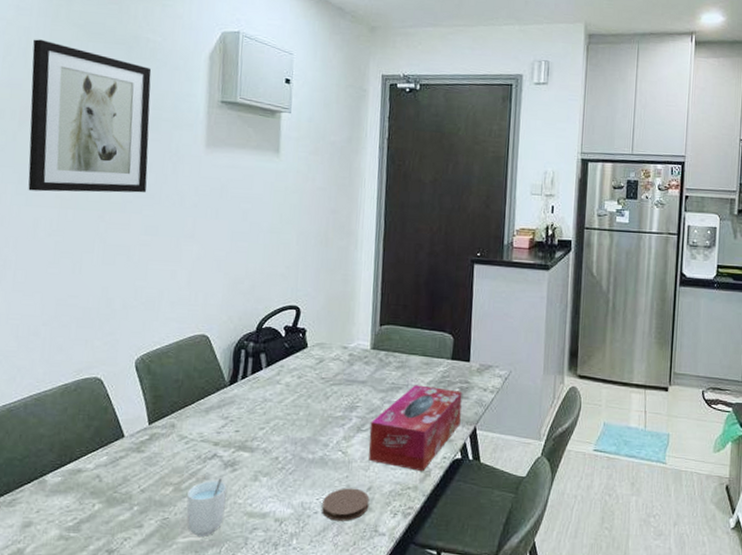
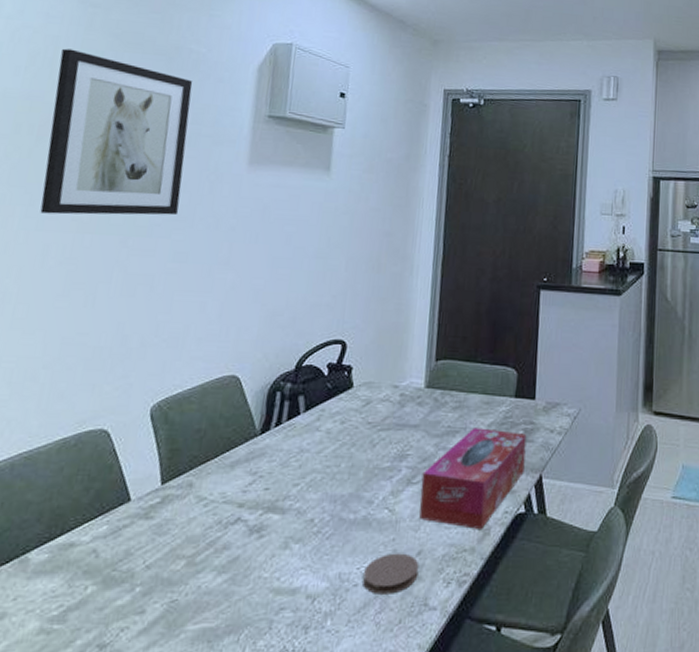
cup: present [186,478,227,537] -> none [200,548,251,622]

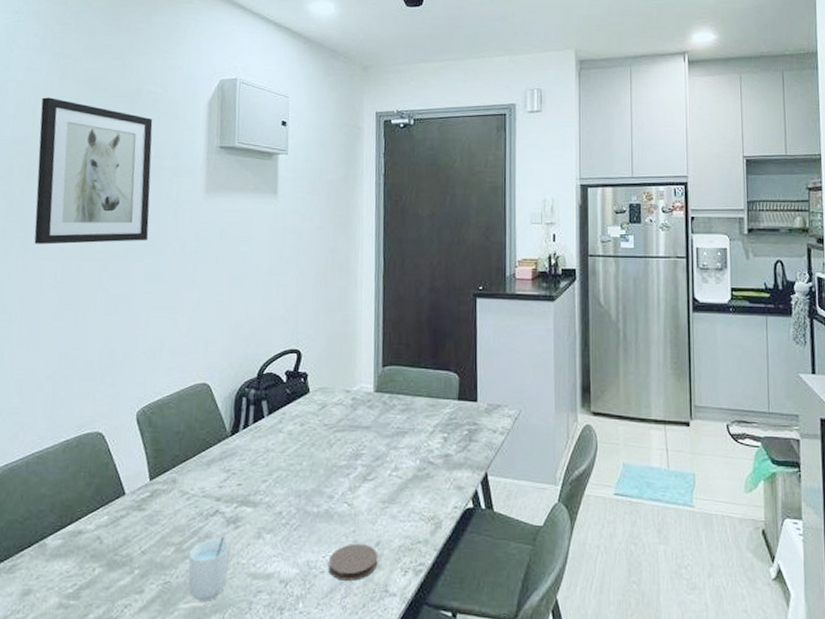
cup: none [200,548,251,622] -> present [188,537,229,601]
tissue box: present [419,428,527,529] -> none [375,428,471,522]

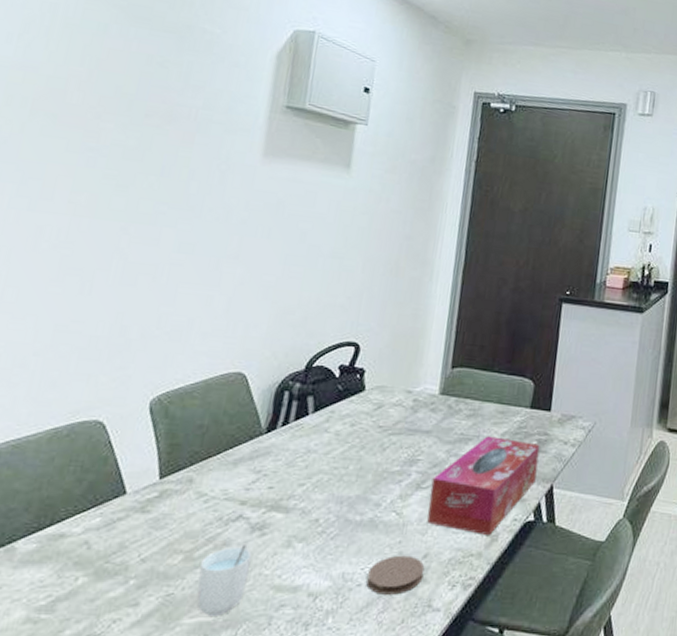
wall art: present [34,97,153,245] -> none [33,17,205,204]
tissue box: none [375,428,471,522] -> present [427,436,540,535]

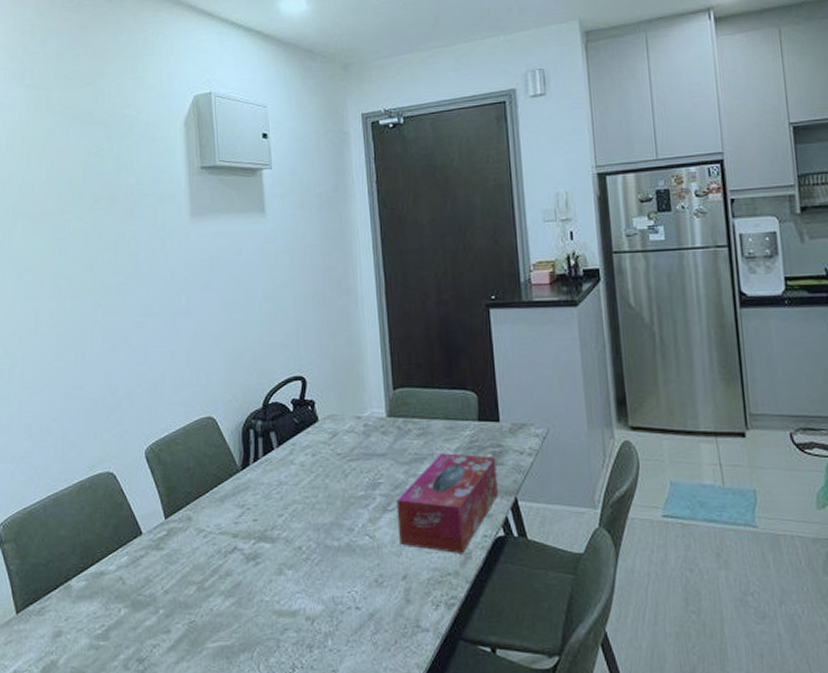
cup: present [197,545,252,616] -> none [212,574,252,640]
coaster: present [366,555,425,595] -> none [355,577,407,616]

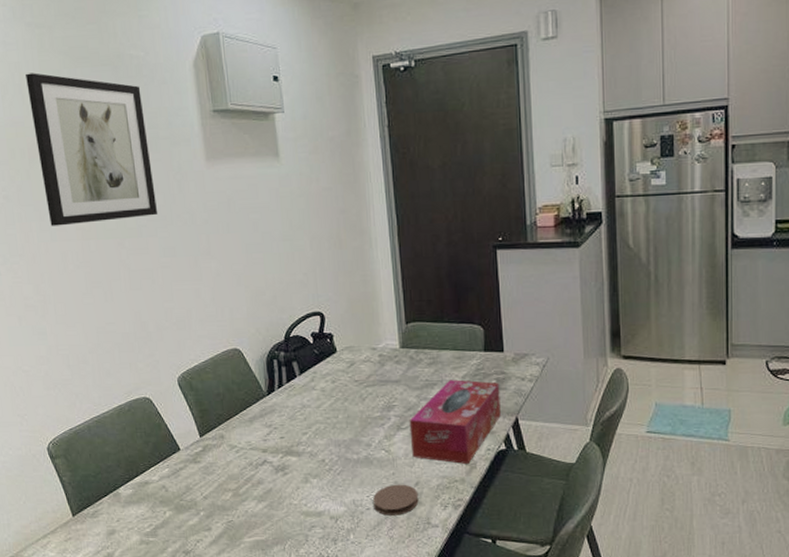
wall art: none [19,131,138,285] -> present [26,72,158,226]
coaster: none [355,577,407,616] -> present [373,484,419,516]

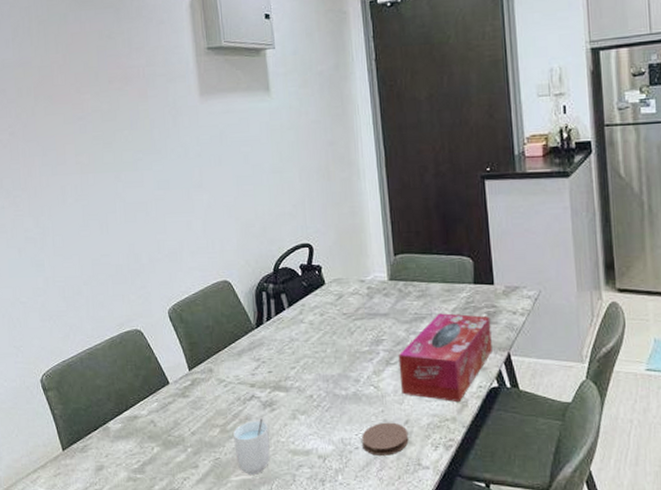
wall art: present [26,72,158,226] -> none [35,16,154,161]
cup: none [246,482,283,536] -> present [233,419,270,475]

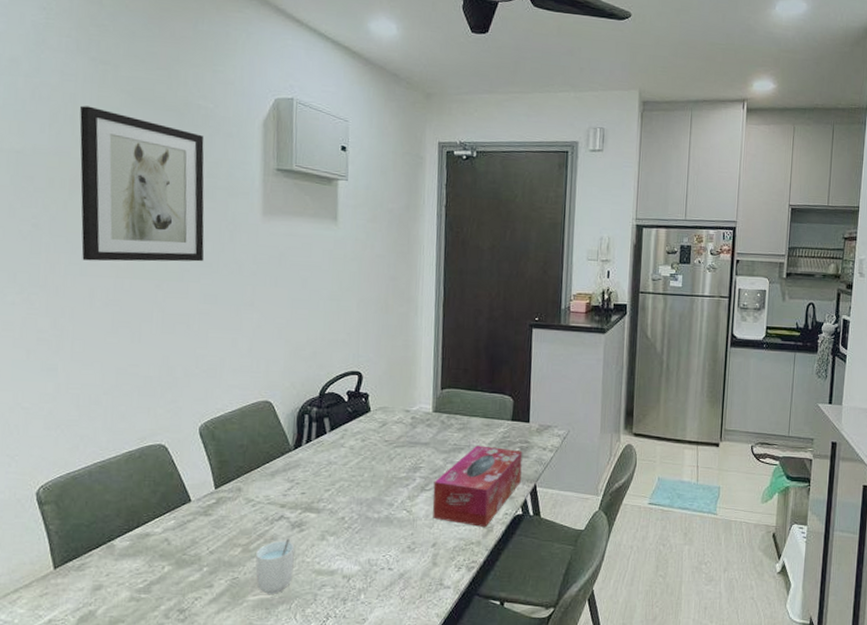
wall art: none [35,16,154,161] -> present [79,105,205,262]
coaster: present [362,422,409,456] -> none [388,544,434,576]

